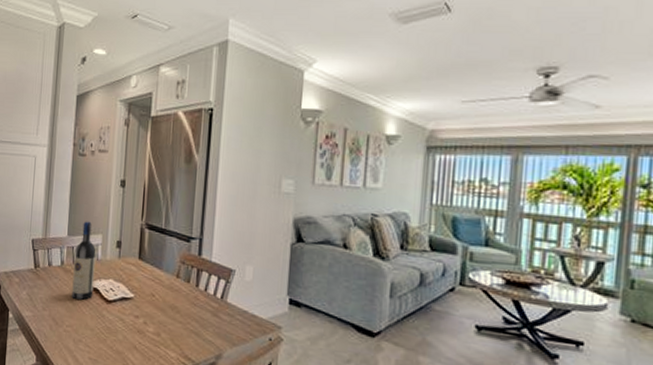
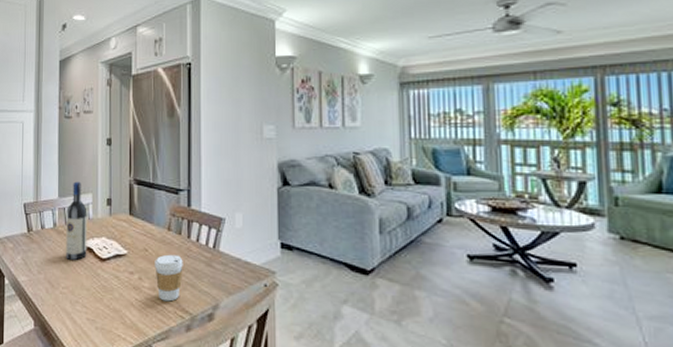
coffee cup: none [160,301,190,348] -> present [155,254,183,302]

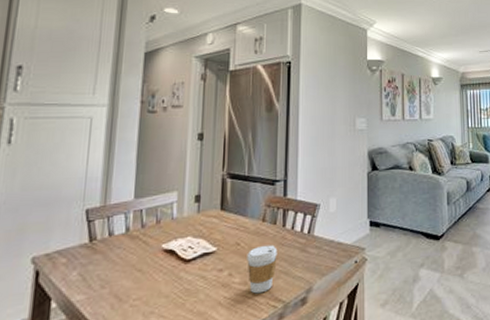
wine bottle: present [66,181,87,260] -> none [140,179,171,267]

